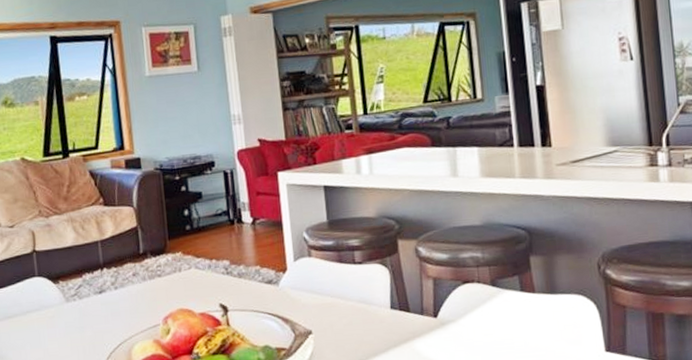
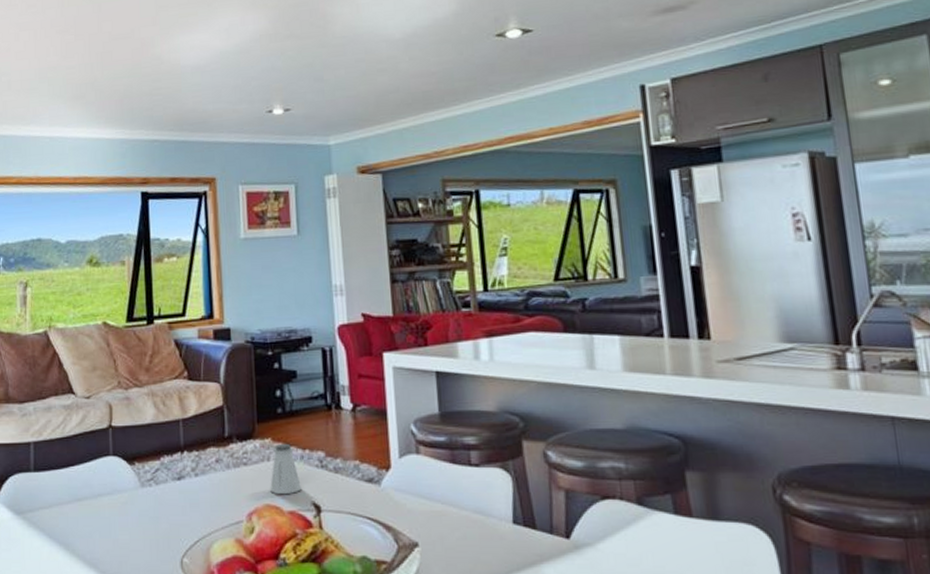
saltshaker: none [182,255,210,300] -> present [270,443,301,495]

